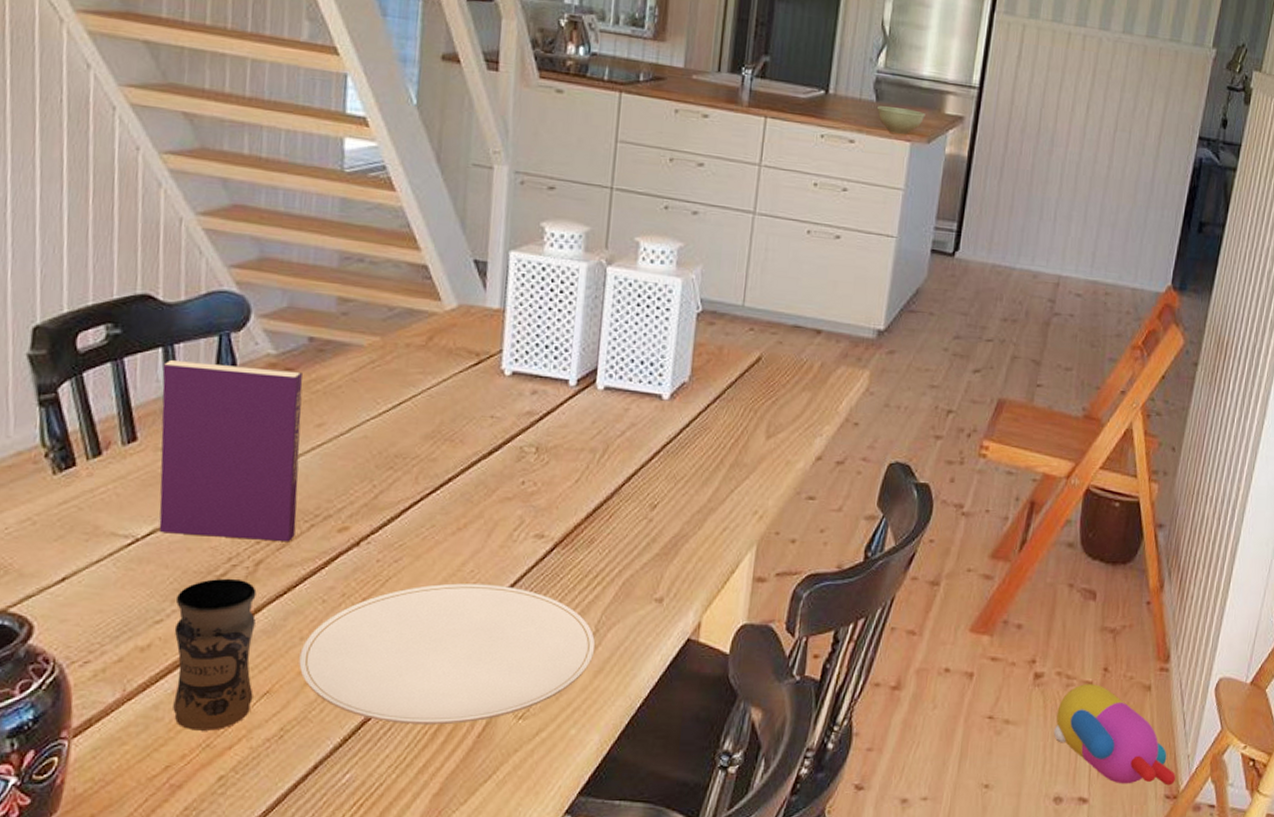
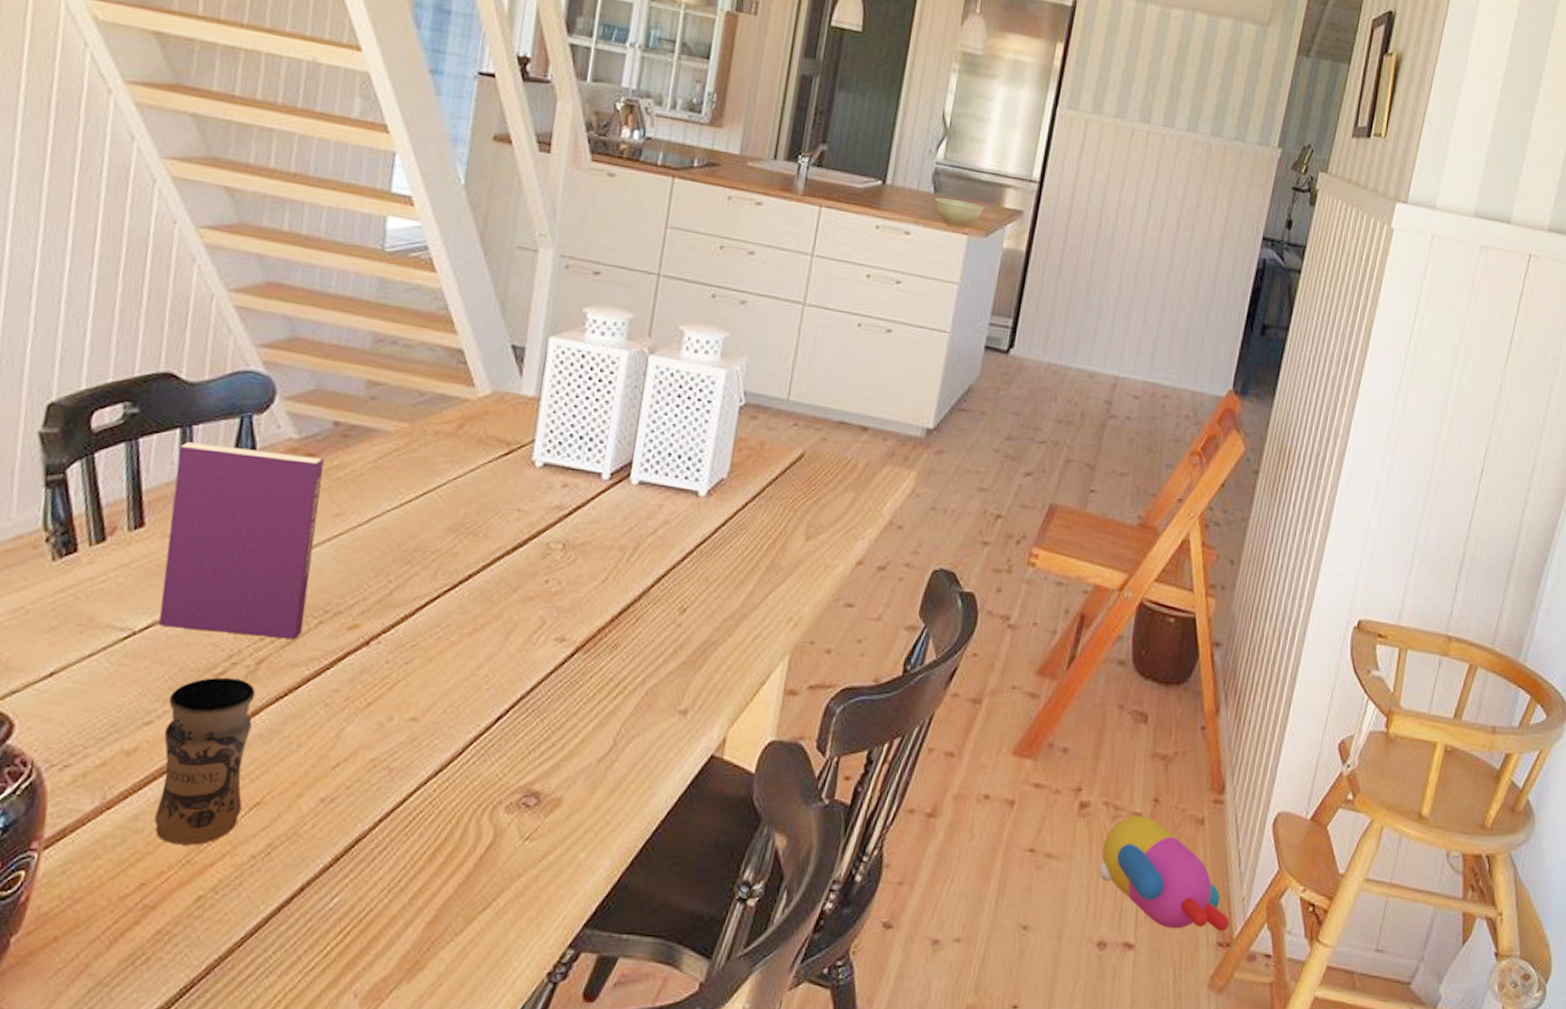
plate: present [299,583,596,725] -> none [294,688,613,845]

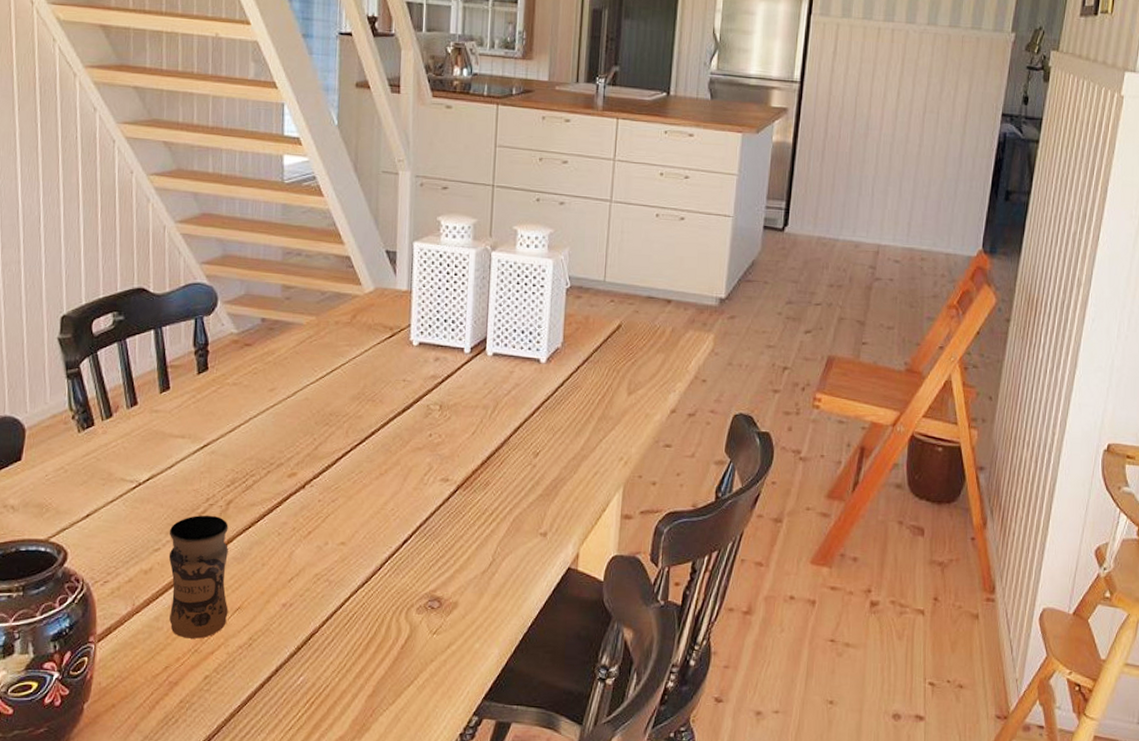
book: present [158,442,324,640] -> none [154,340,258,486]
bowl: present [935,198,984,230] -> none [712,103,754,129]
toy: present [1098,816,1229,932] -> none [890,612,1005,707]

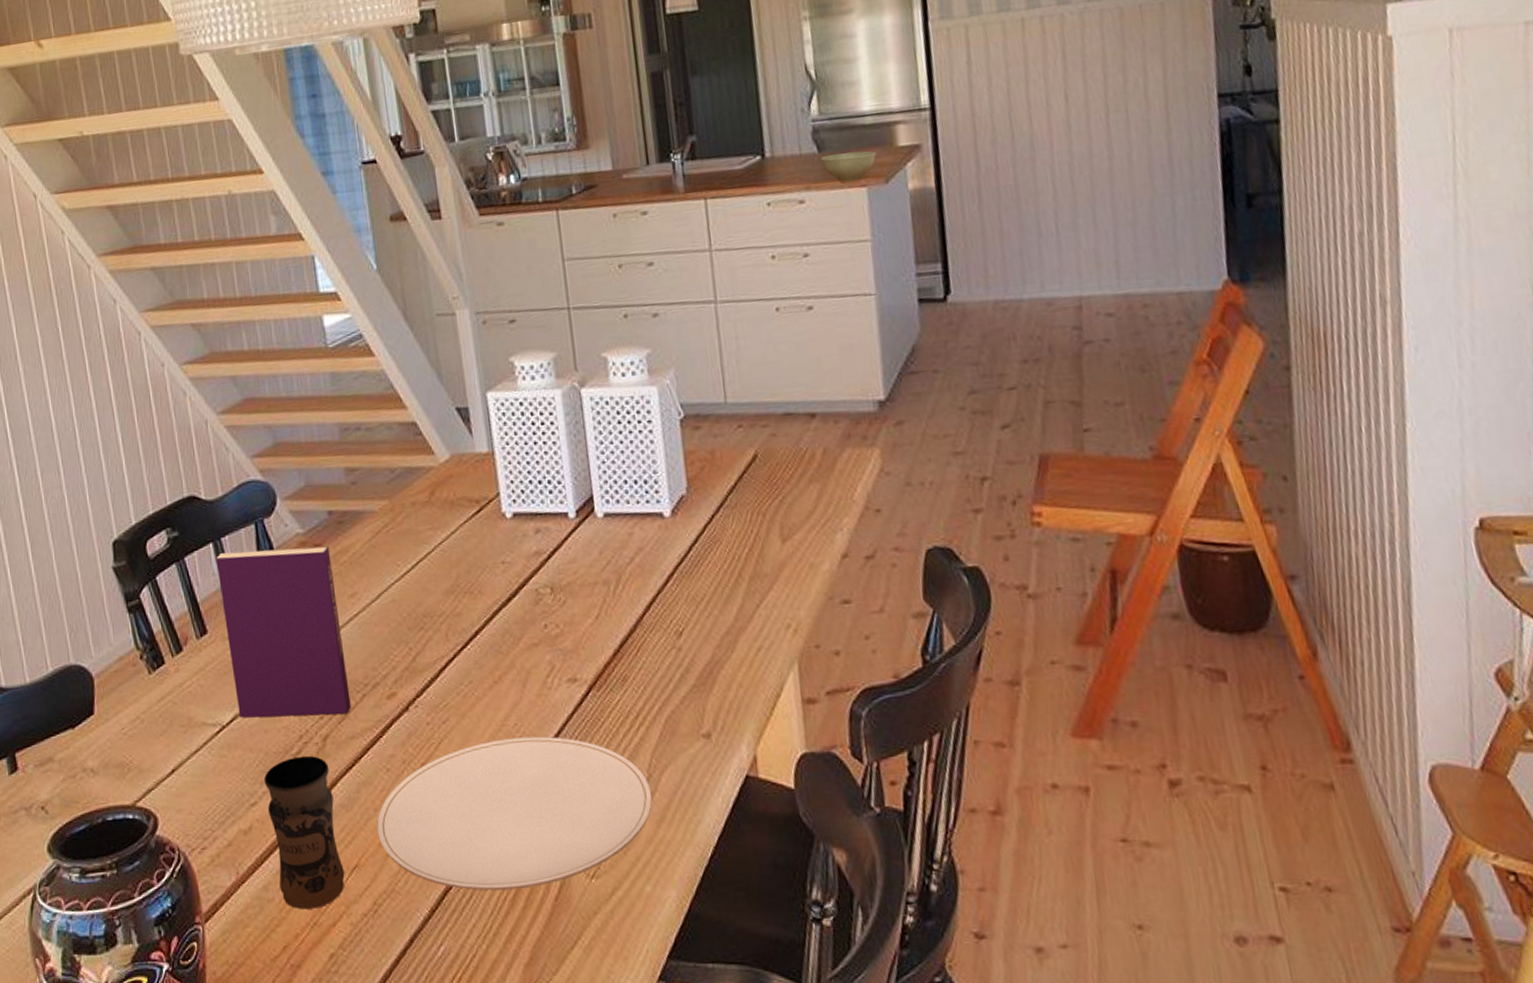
book: none [154,340,258,486] -> present [215,546,351,719]
plate: none [262,519,493,638] -> present [376,736,652,891]
bowl: none [712,103,754,129] -> present [821,151,877,185]

